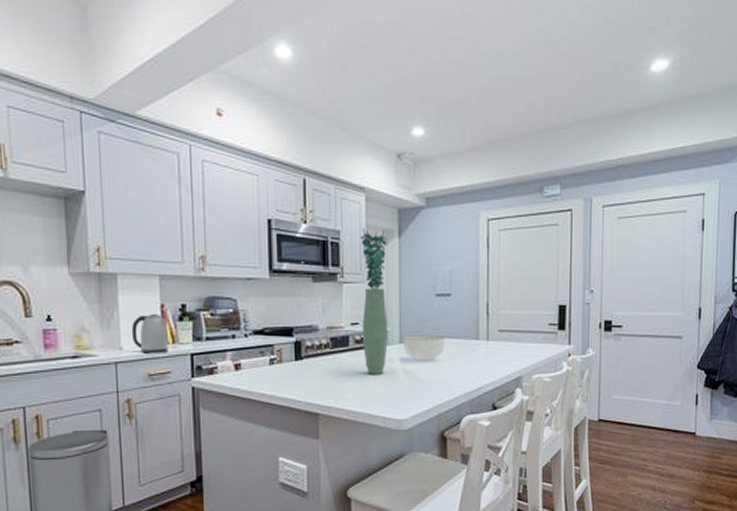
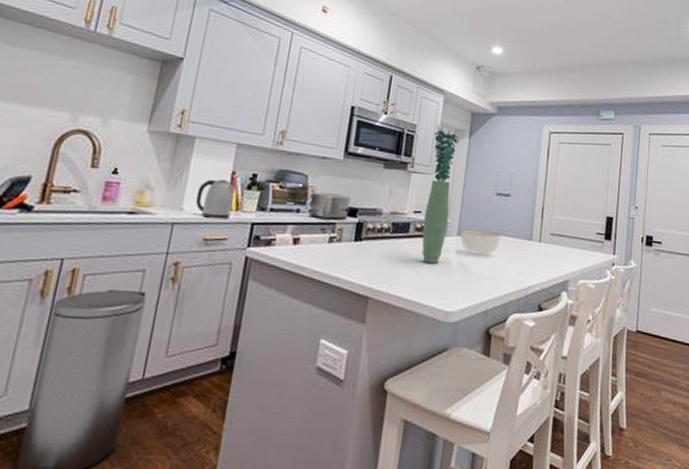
toaster: none [244,315,285,343] -> present [308,192,351,220]

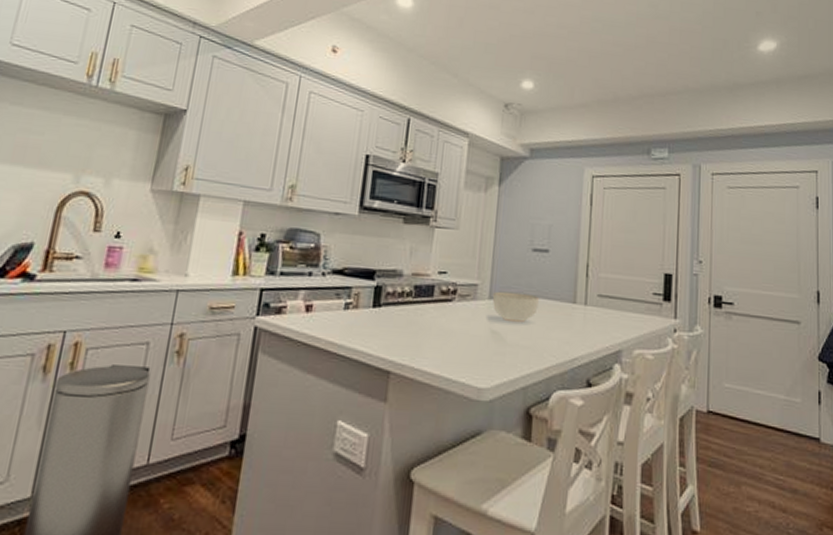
kettle: present [195,179,235,219] -> none [200,241,242,285]
toaster: present [308,192,351,220] -> none [321,252,368,284]
vase: present [421,124,459,264] -> none [448,172,487,332]

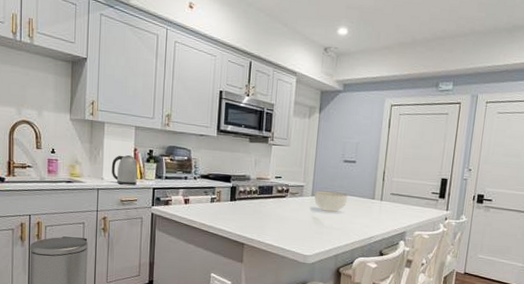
kettle: none [200,241,242,285] -> present [111,155,138,186]

